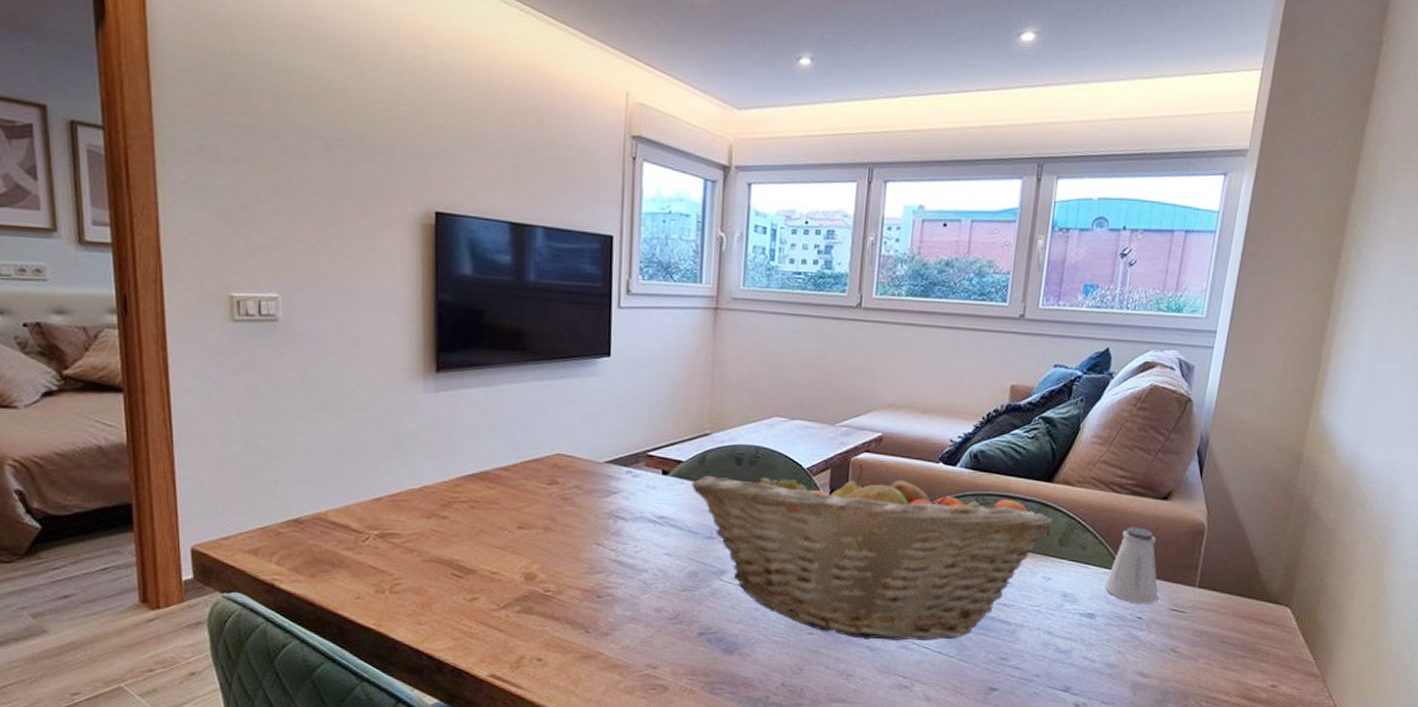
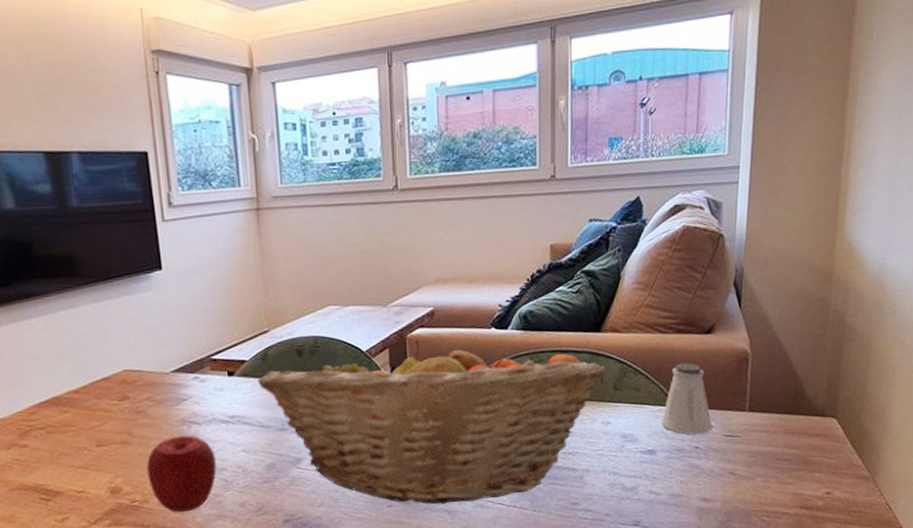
apple: none [565,529,638,610] -> present [146,435,217,513]

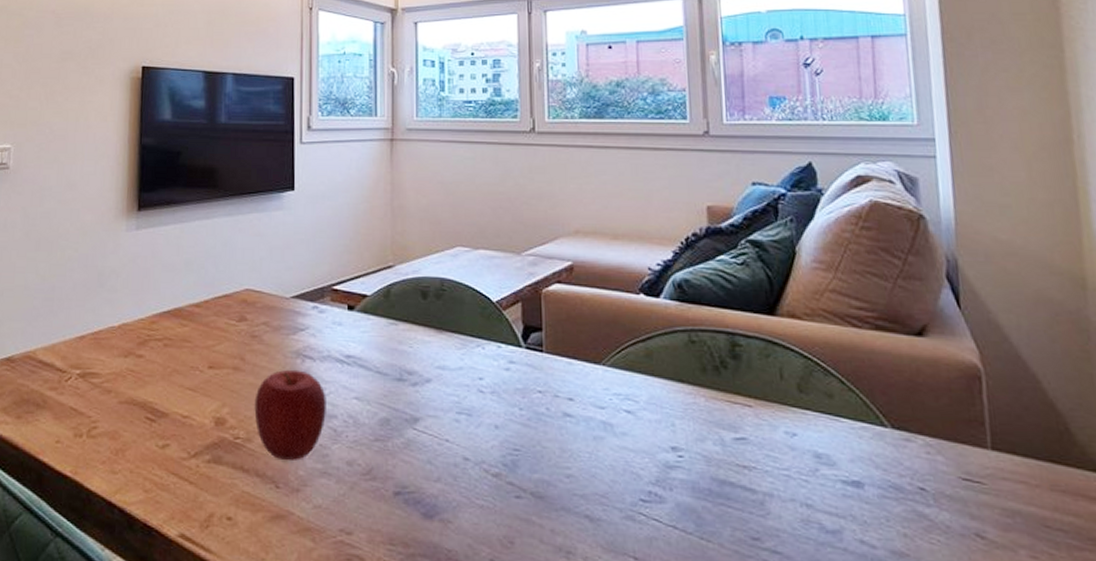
fruit basket: present [257,339,606,504] -> none [378,296,786,511]
saltshaker: present [661,362,713,435] -> none [866,369,942,471]

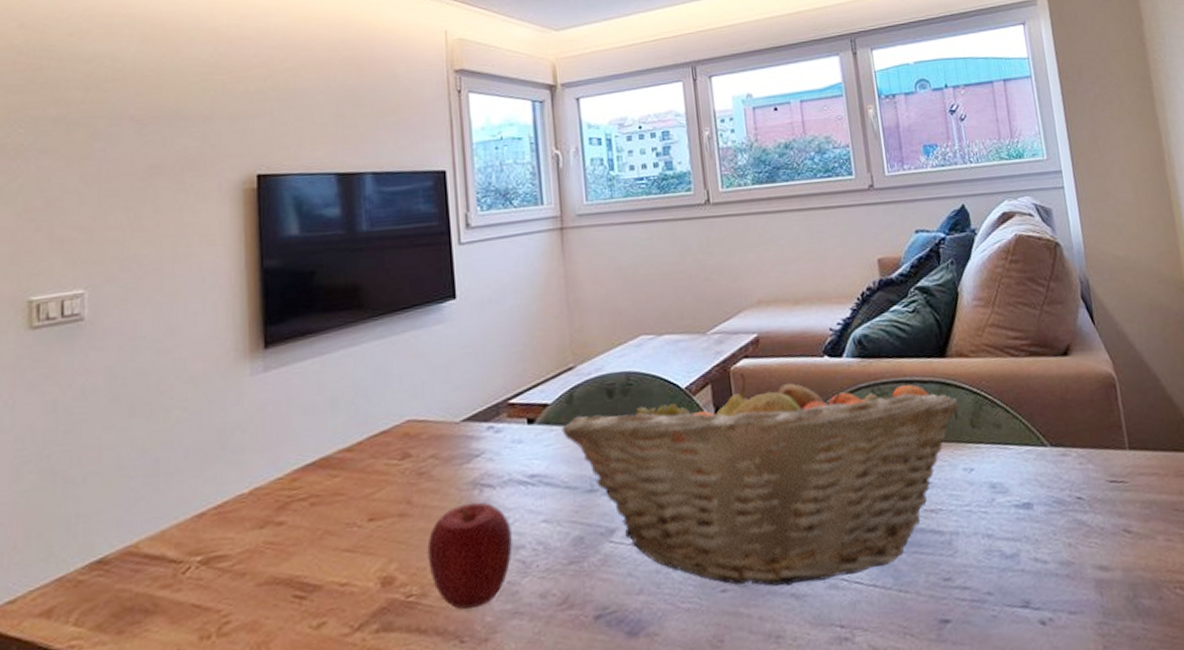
fruit basket: none [378,296,786,511] -> present [562,372,959,587]

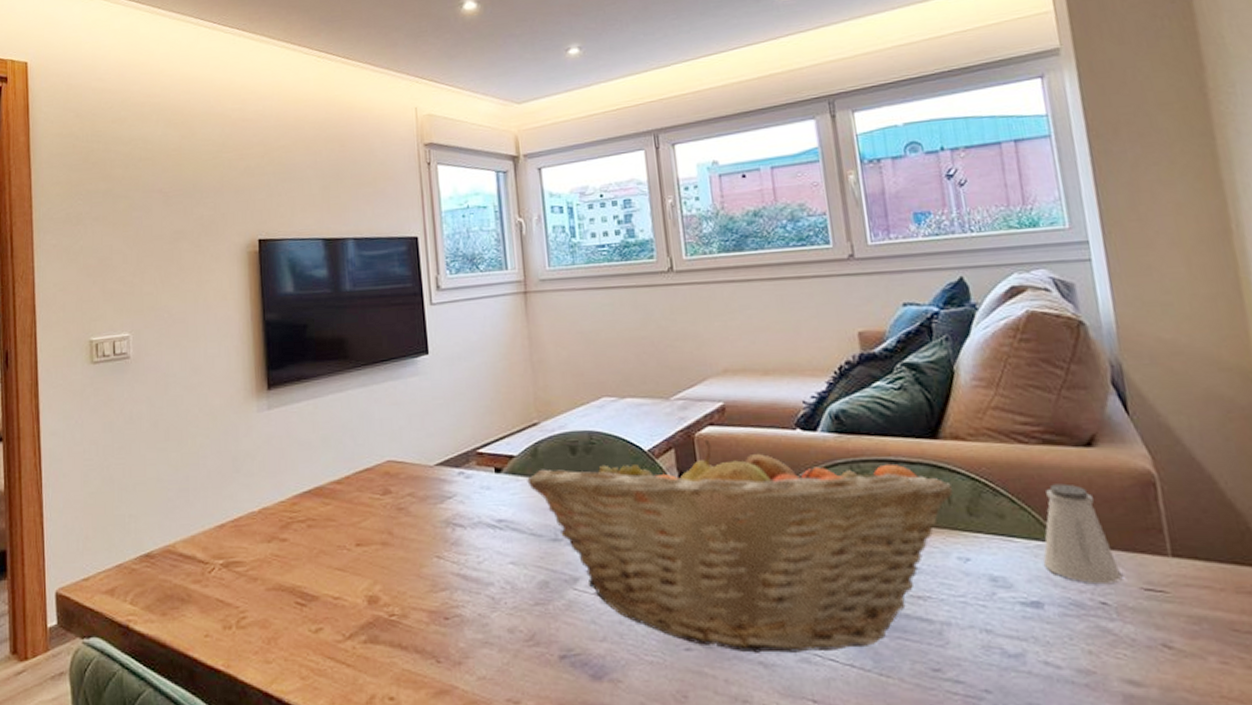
apple: present [427,502,513,610] -> none [406,539,483,634]
saltshaker: none [1032,391,1093,482] -> present [1043,483,1123,585]

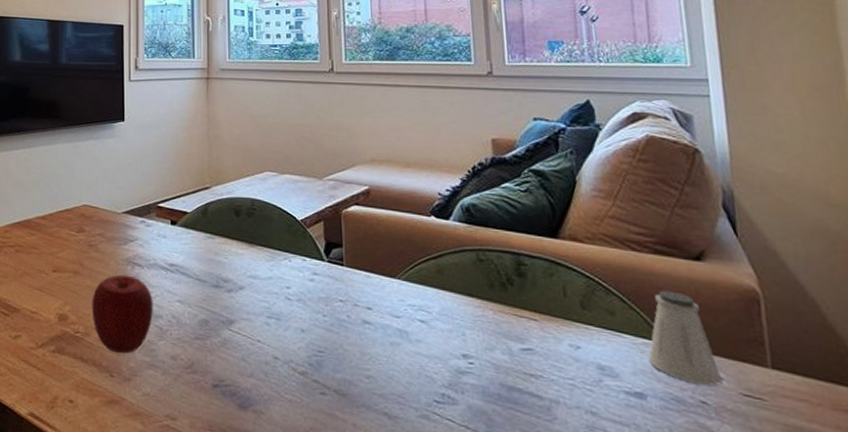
apple: none [406,539,483,634] -> present [91,274,153,354]
fruit basket: present [527,439,954,653] -> none [197,216,569,413]

